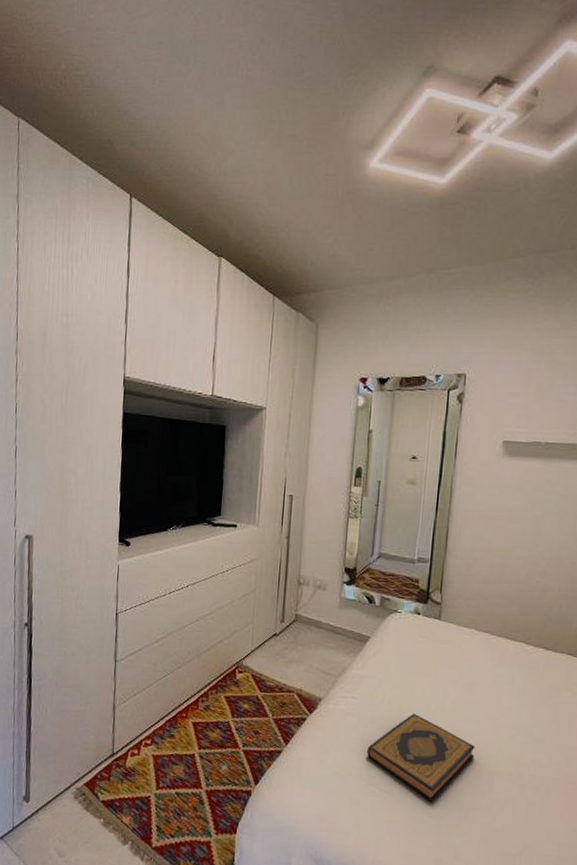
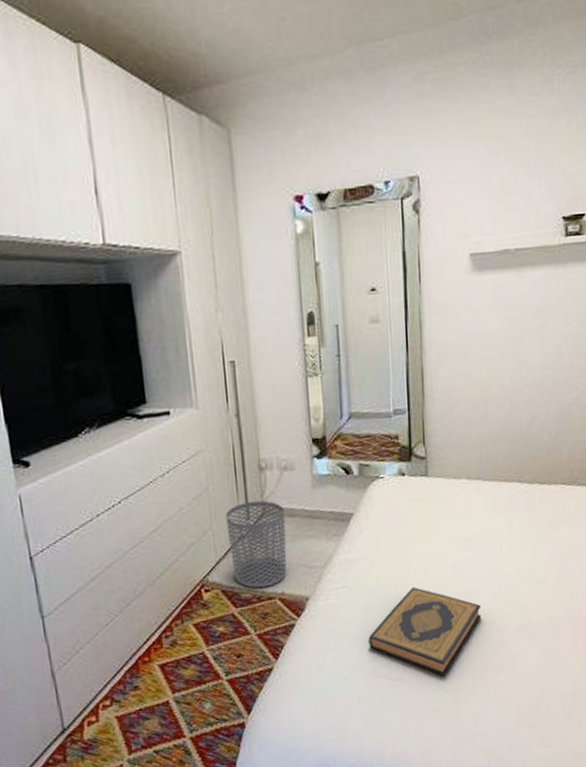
waste bin: none [263,607,314,682] -> present [225,500,287,589]

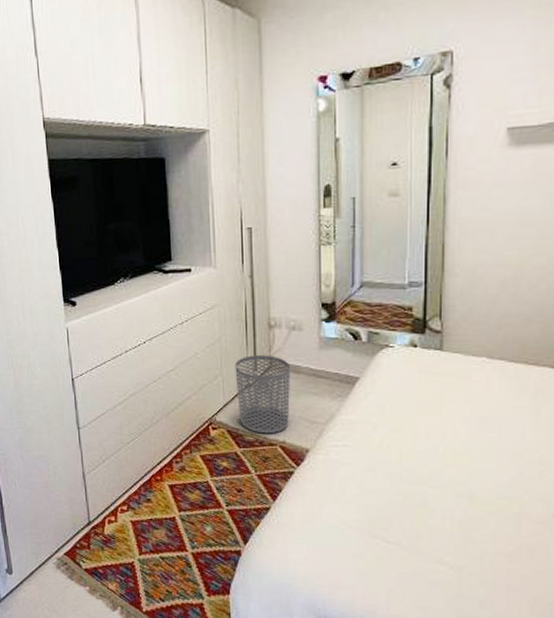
hardback book: present [368,587,482,676] -> none [367,458,496,551]

